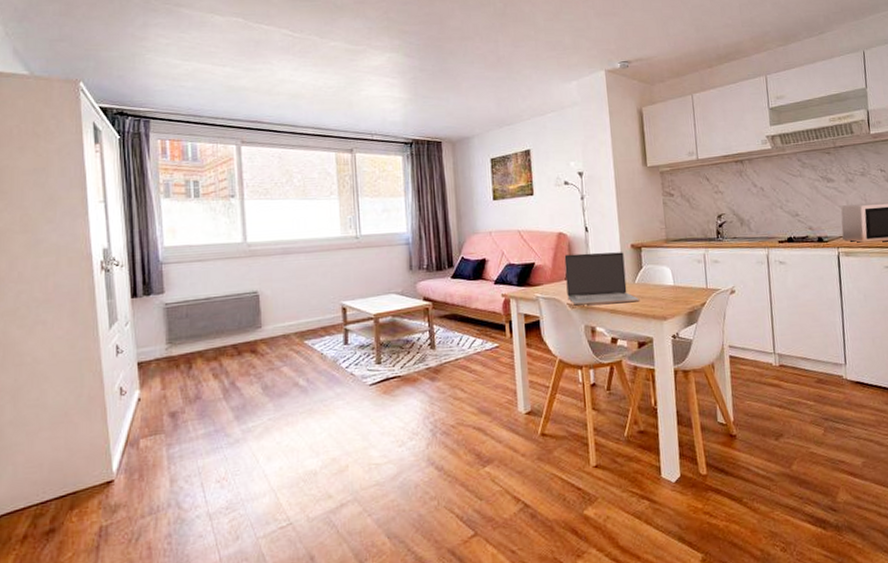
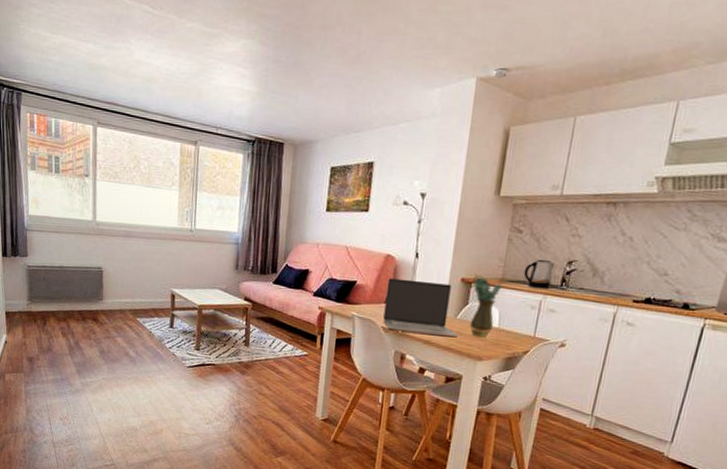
vase: none [641,238,669,298] -> present [469,274,502,338]
kettle: none [683,216,709,244] -> present [523,259,556,289]

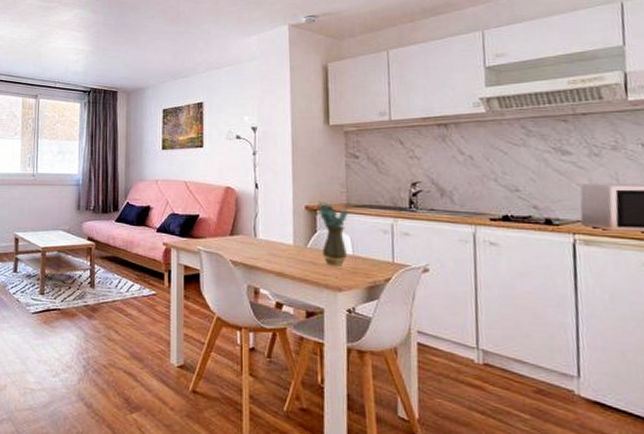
laptop: present [383,278,458,338] -> none [230,210,312,268]
kettle: present [523,259,556,289] -> none [368,182,399,213]

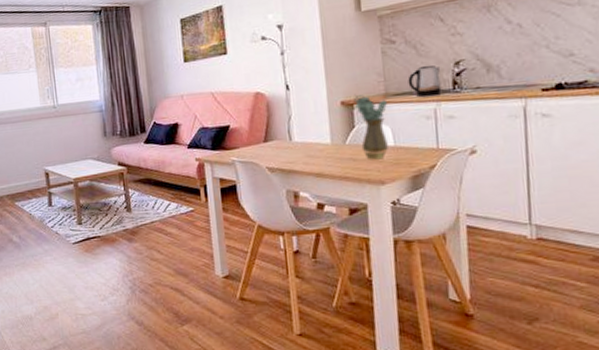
kettle: none [368,182,399,213] -> present [407,64,442,98]

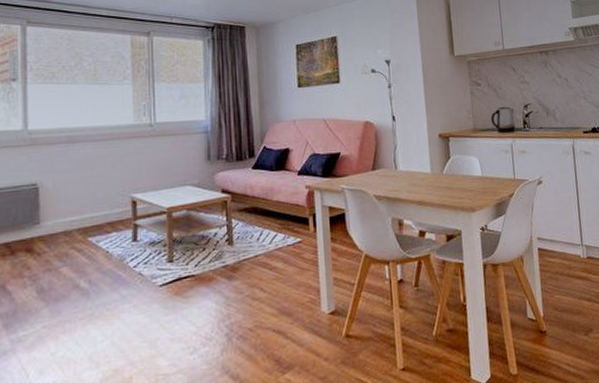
vase: present [353,94,388,160] -> none [449,128,477,189]

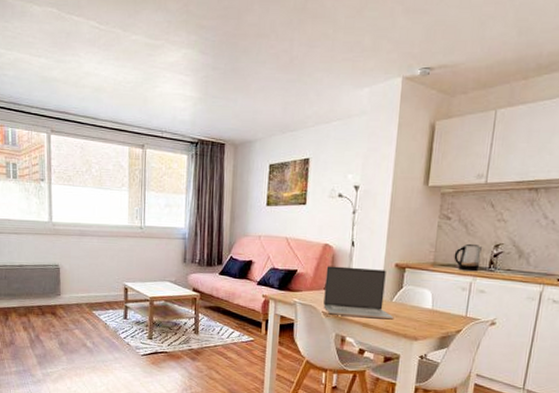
laptop: none [371,142,448,197] -> present [323,266,394,320]

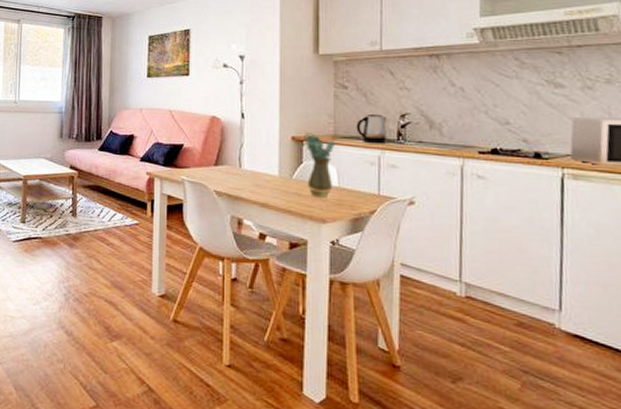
laptop: present [323,266,394,320] -> none [215,140,296,199]
vase: none [404,259,433,319] -> present [303,131,335,198]

